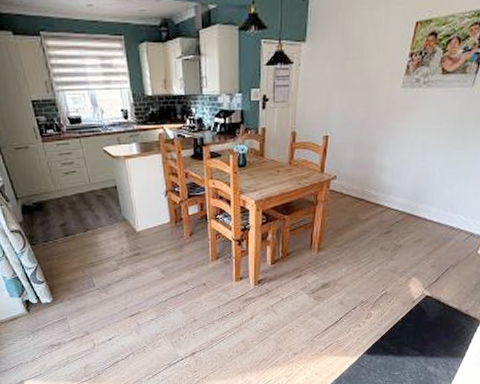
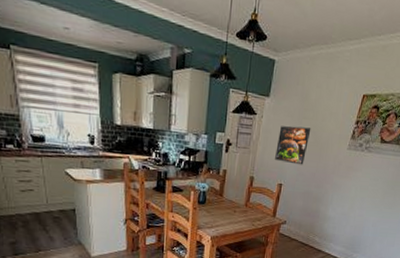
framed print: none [318,69,357,112] -> present [275,125,311,165]

